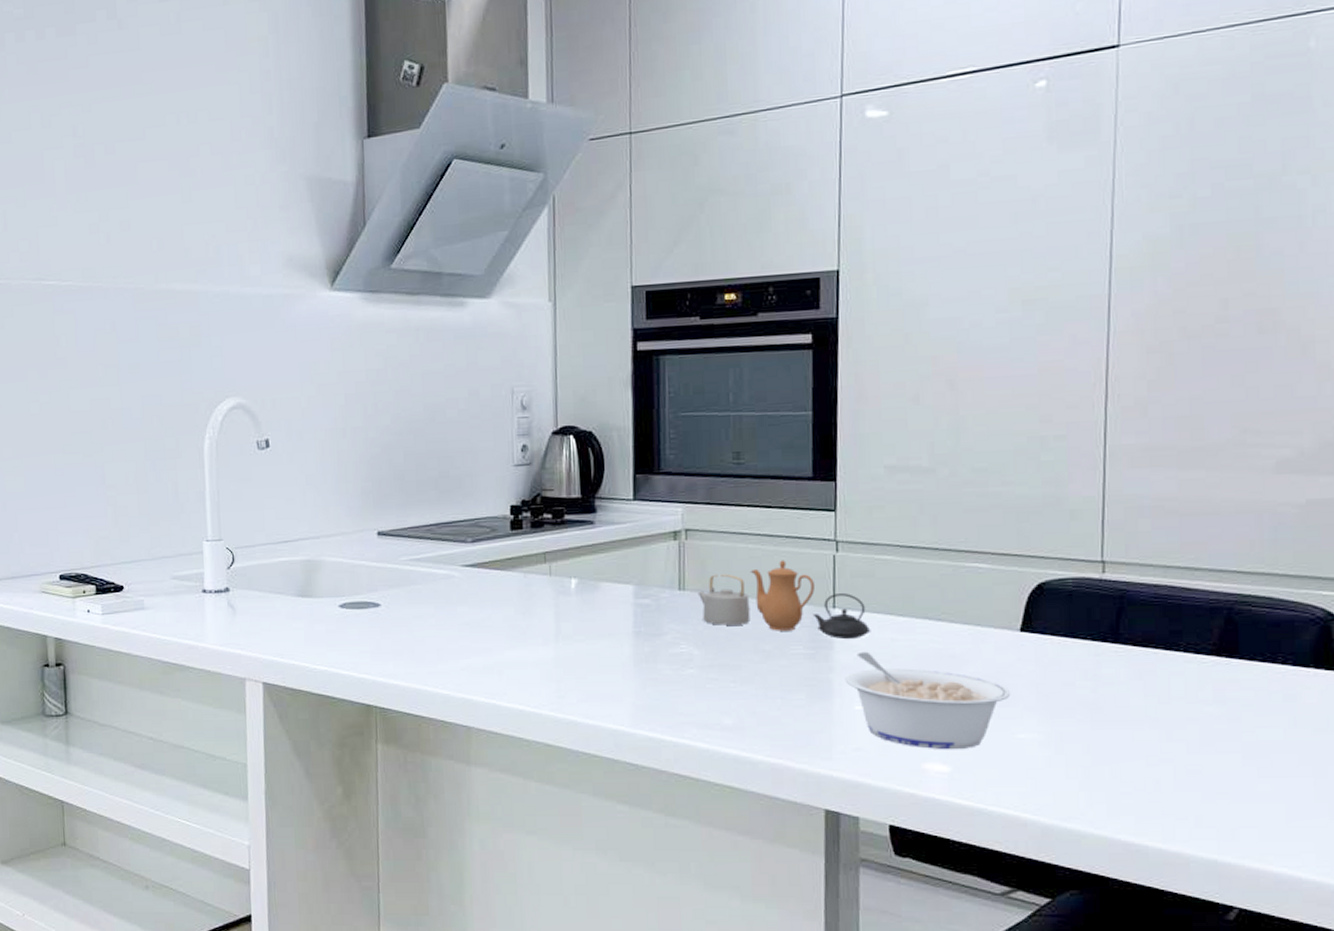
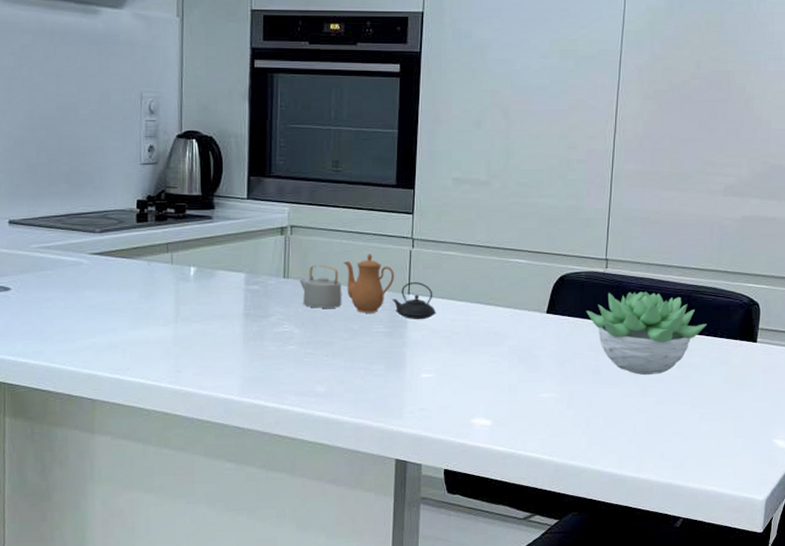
legume: present [845,651,1011,750] -> none [415,330,538,408]
succulent plant: none [1077,602,1260,713] -> present [586,291,707,375]

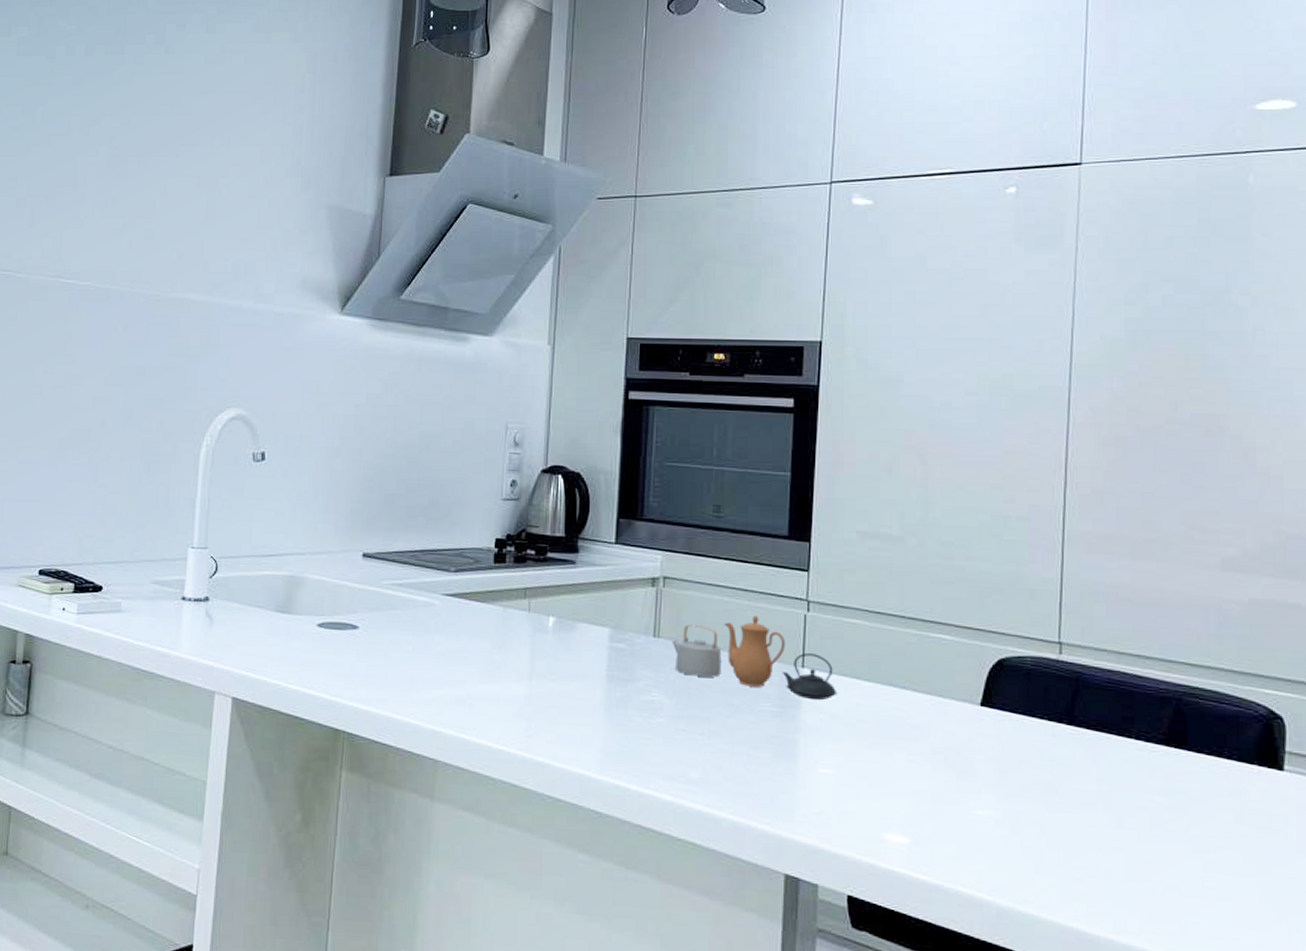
succulent plant: present [586,291,707,375] -> none [1034,686,1207,801]

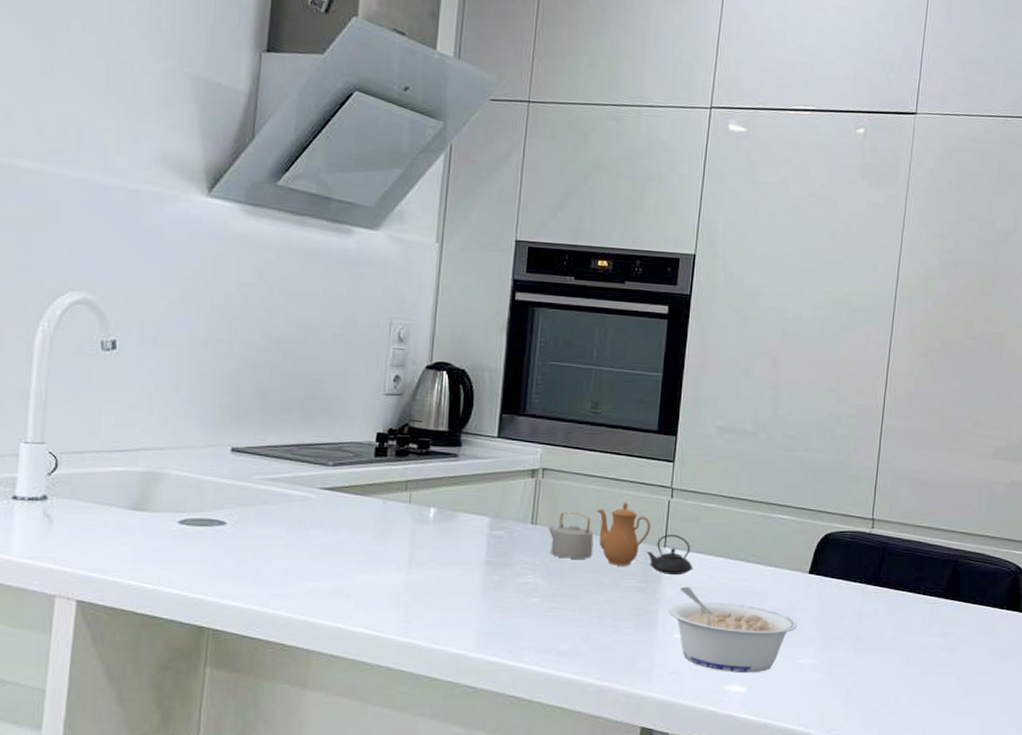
legume: none [810,713,970,822] -> present [668,586,798,673]

